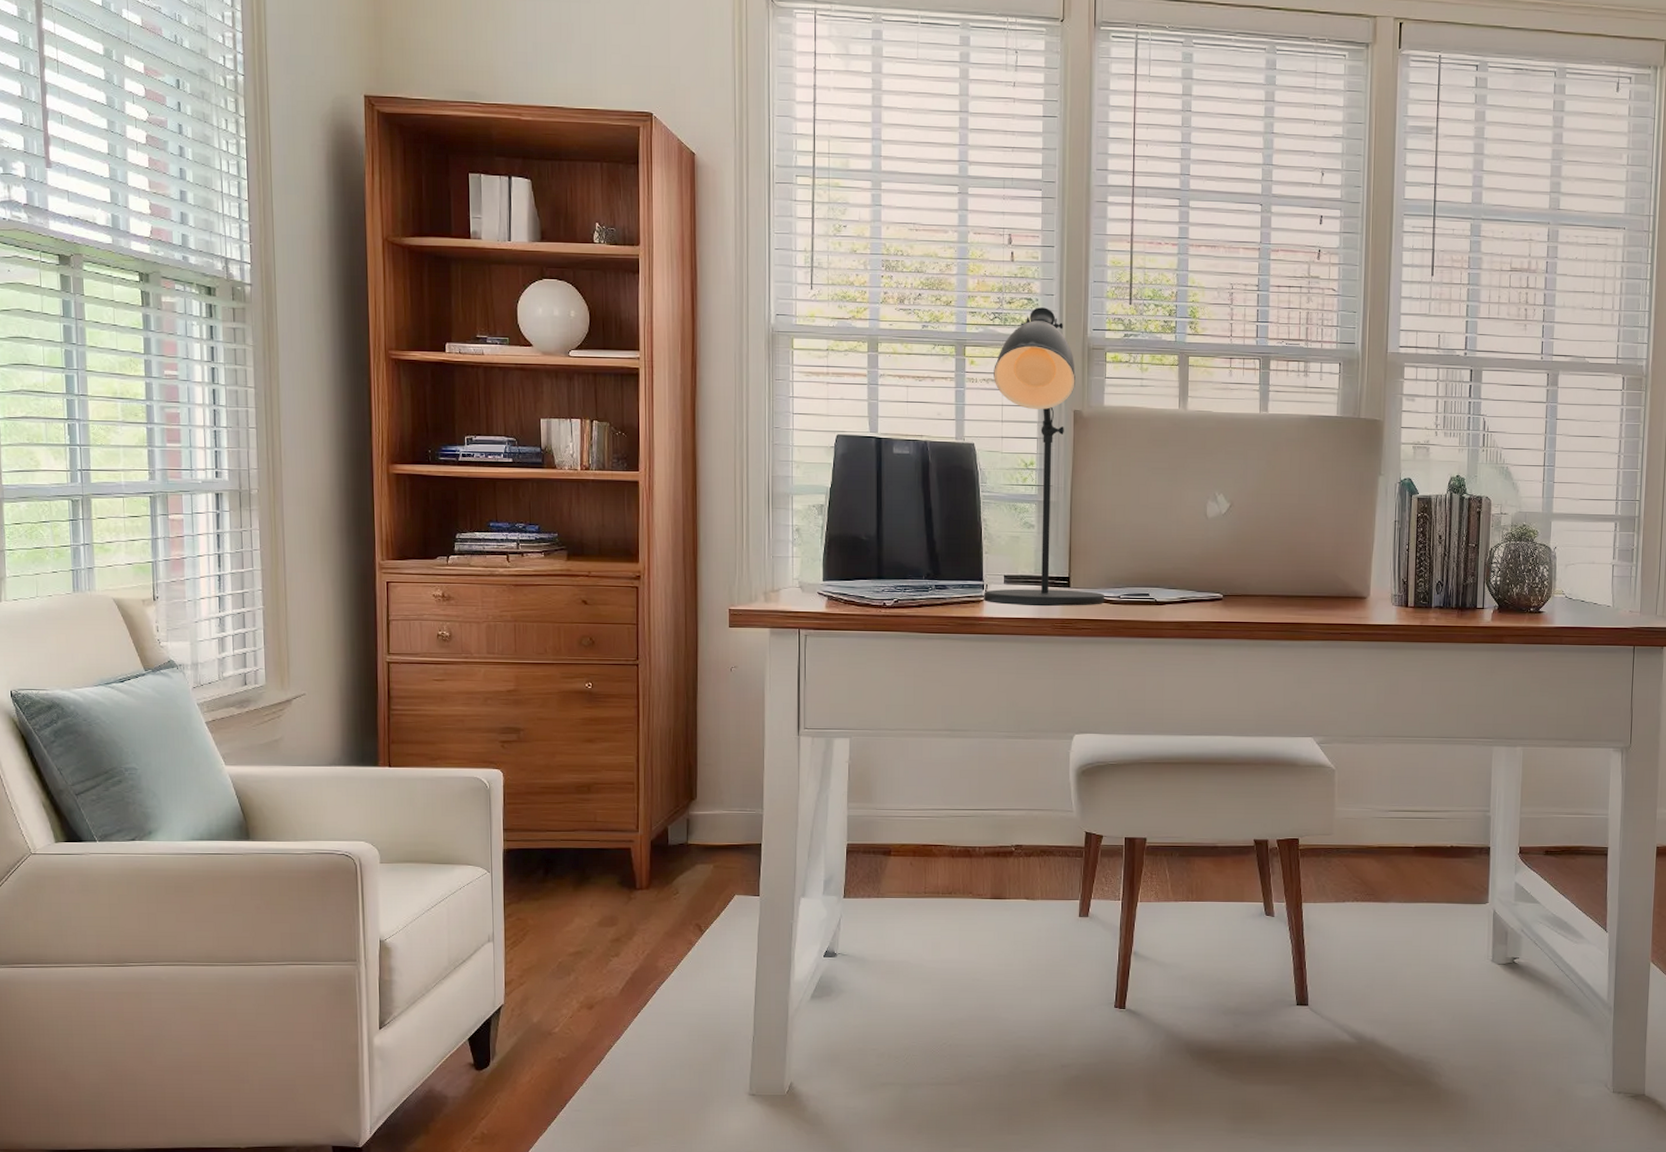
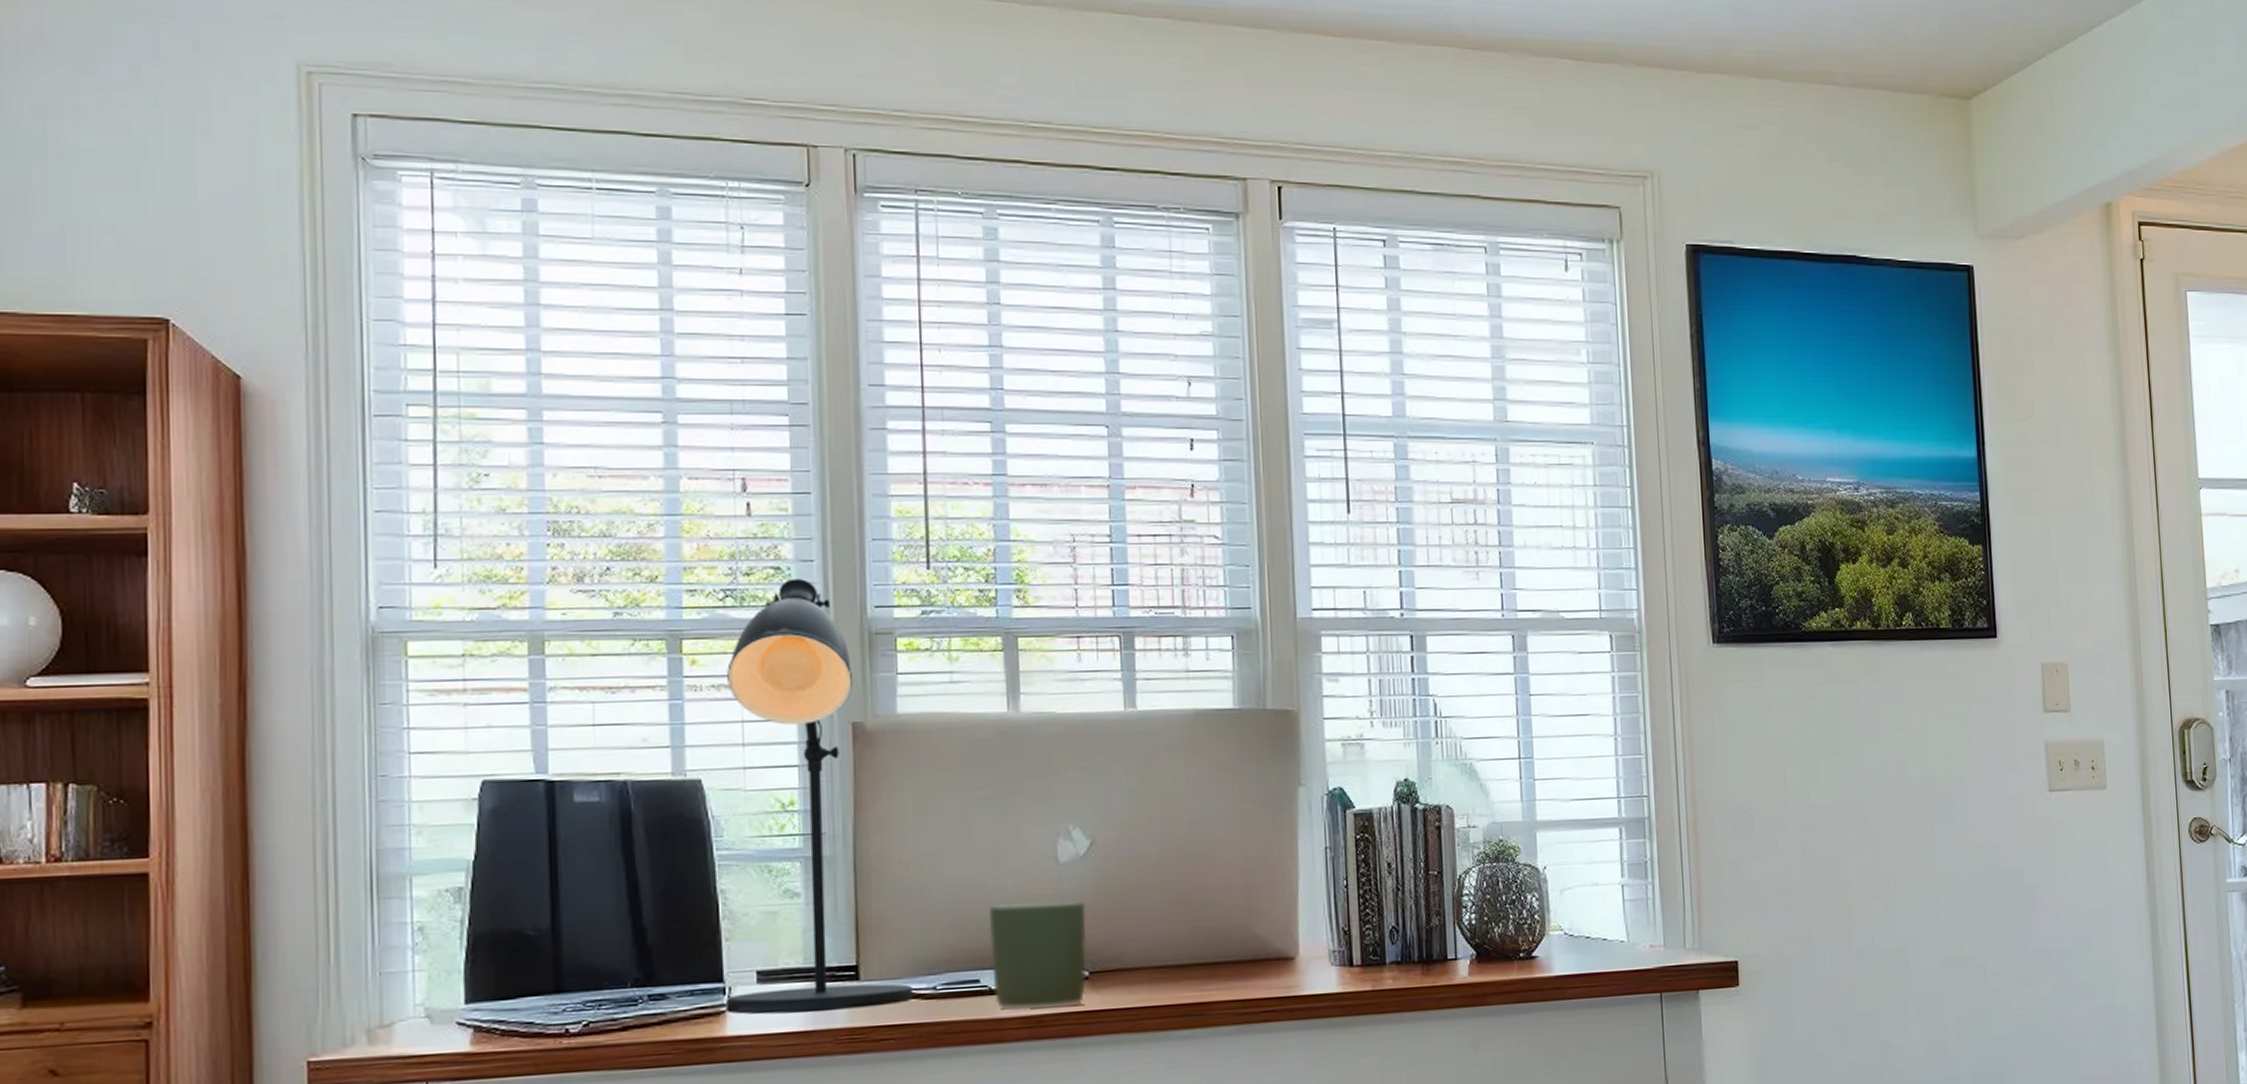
mug: none [1157,544,1224,619] -> present [988,901,1087,1011]

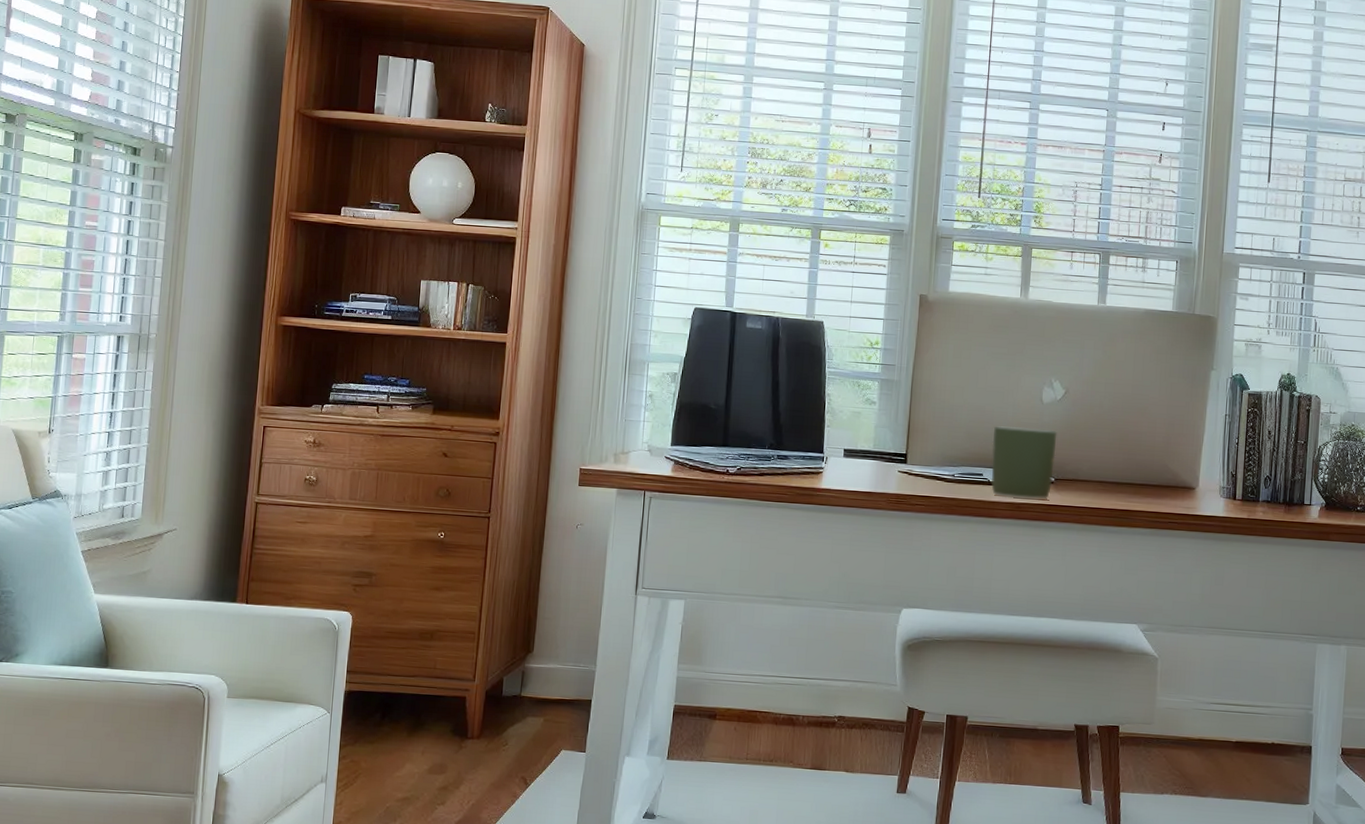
desk lamp: present [726,579,914,1015] -> none [823,197,940,483]

